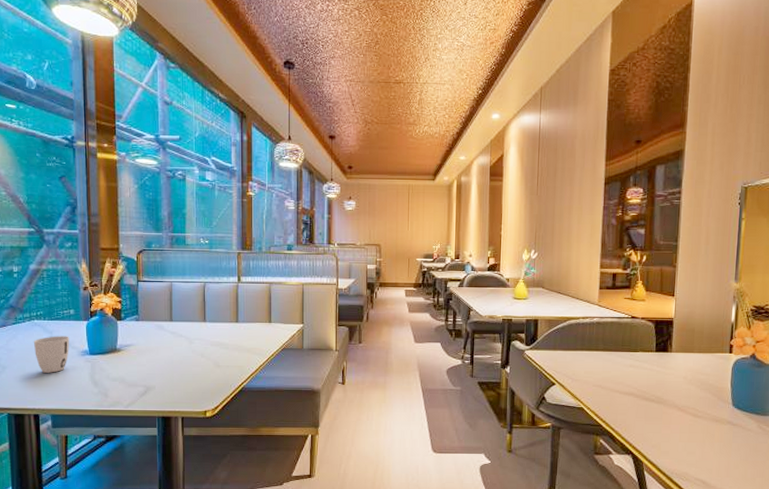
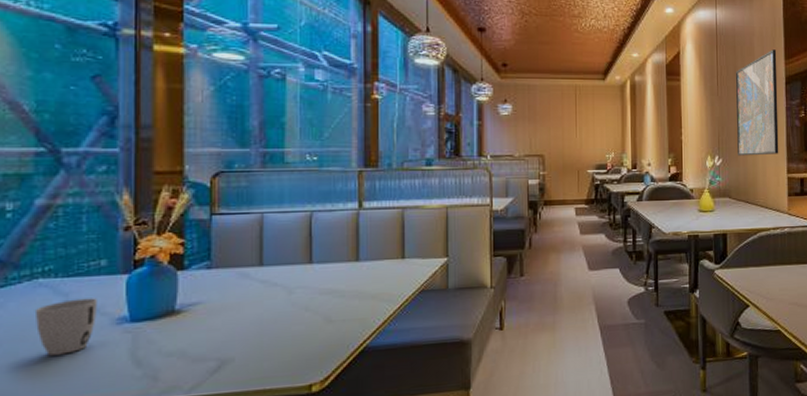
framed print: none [553,151,598,251] -> present [735,49,779,156]

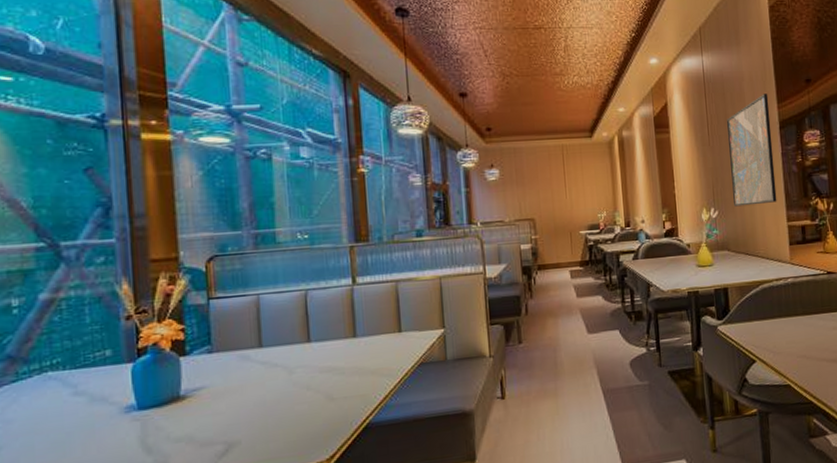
cup: present [34,298,98,356] -> none [46,388,106,447]

